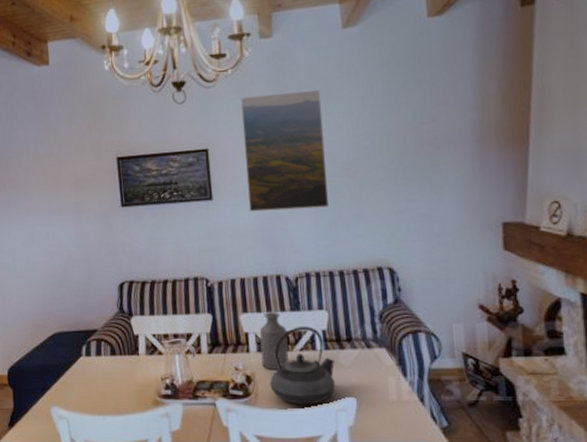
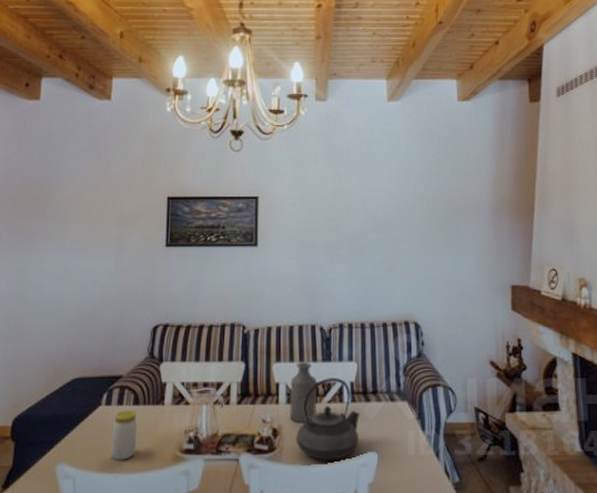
jar: none [94,361,118,405] -> present [111,411,137,461]
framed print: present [241,90,330,212] -> none [291,151,366,261]

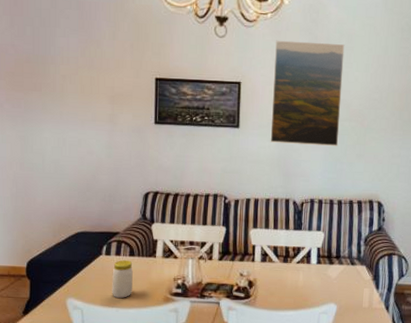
bottle: present [290,362,318,423] -> none [263,229,288,278]
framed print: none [291,151,366,261] -> present [270,40,345,146]
teapot: present [296,378,360,460] -> none [268,243,324,308]

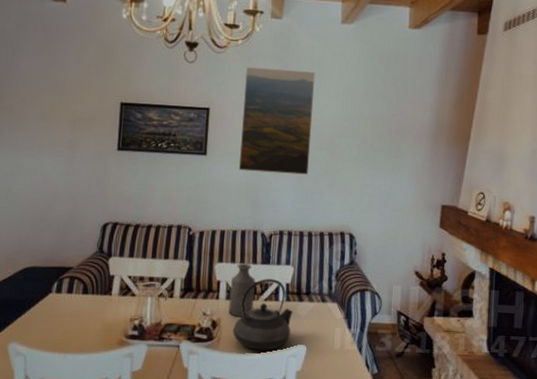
jar: present [112,260,133,299] -> none [60,299,85,343]
bottle: none [263,229,288,278] -> present [228,263,255,317]
teapot: none [268,243,324,308] -> present [233,279,293,350]

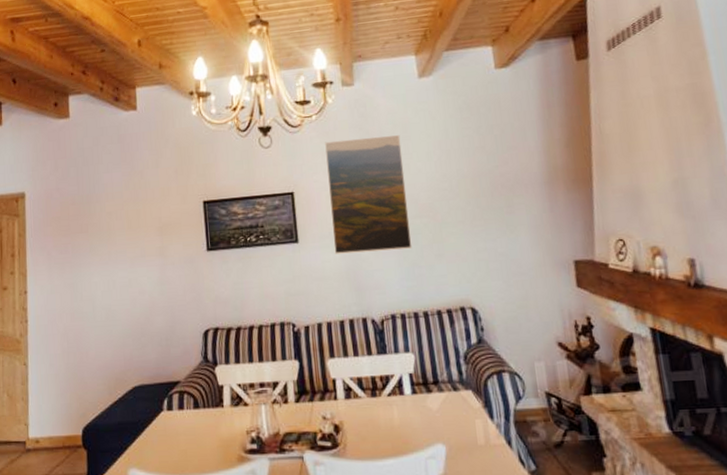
bottle: present [228,263,255,317] -> none [346,356,377,418]
teapot: present [233,279,293,350] -> none [358,370,425,454]

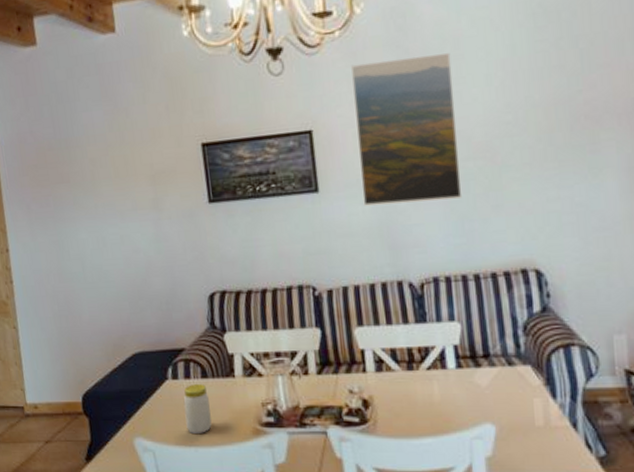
jar: none [176,414,201,464] -> present [183,384,212,435]

